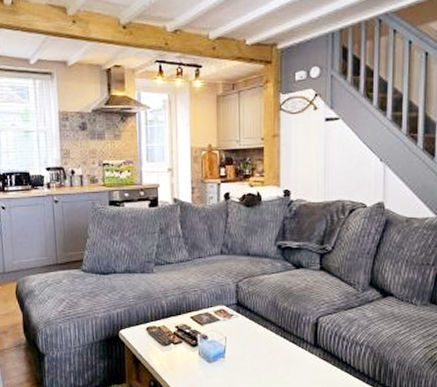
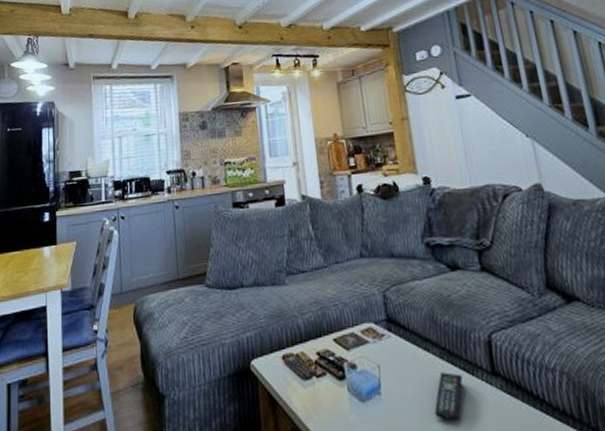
remote control: none [265,344,291,377] -> present [434,372,463,420]

